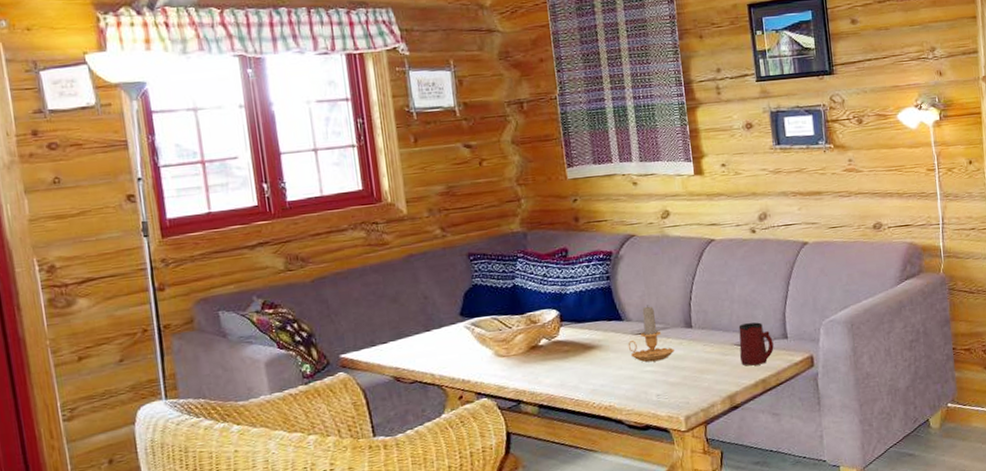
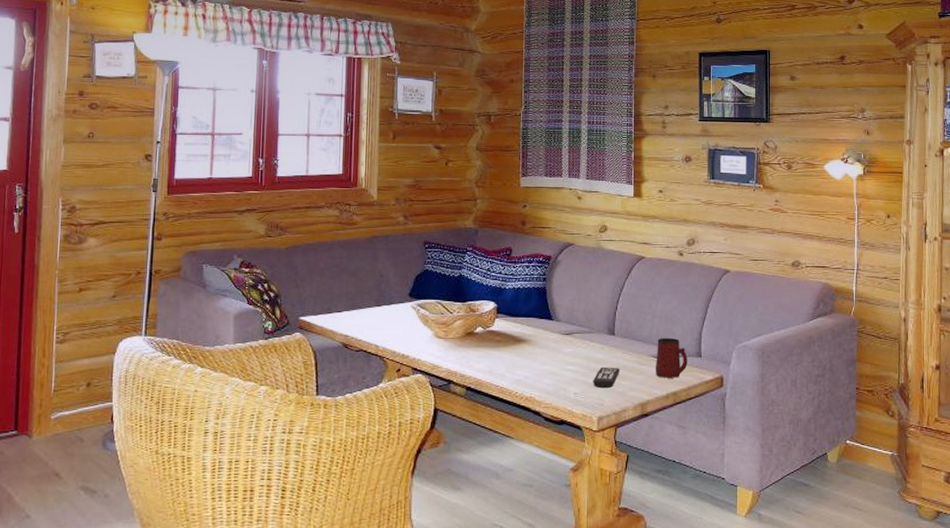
candle: present [628,305,674,363] -> none [554,309,596,362]
remote control: none [675,362,703,387] -> present [593,367,620,389]

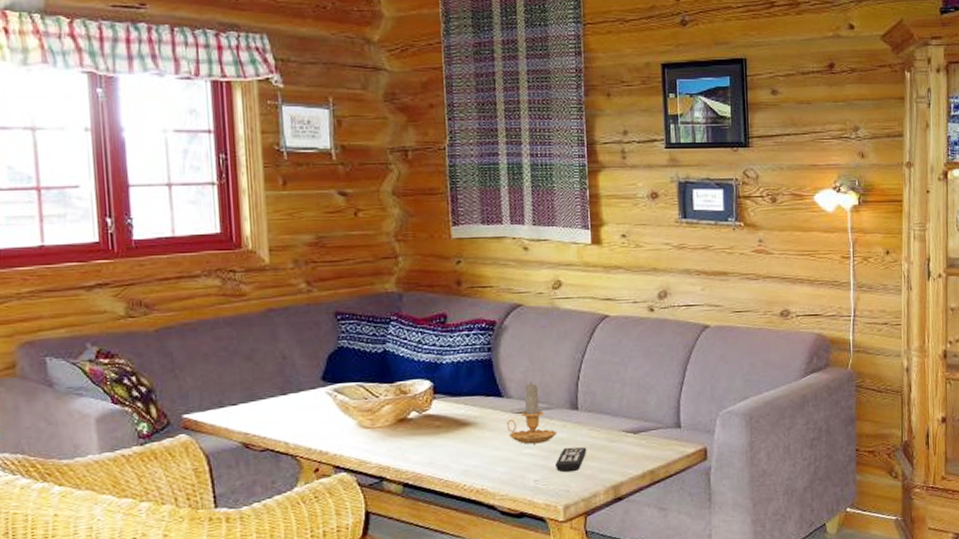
candle: none [554,309,596,362] -> present [506,382,557,445]
mug: present [655,338,688,378] -> none [627,408,665,455]

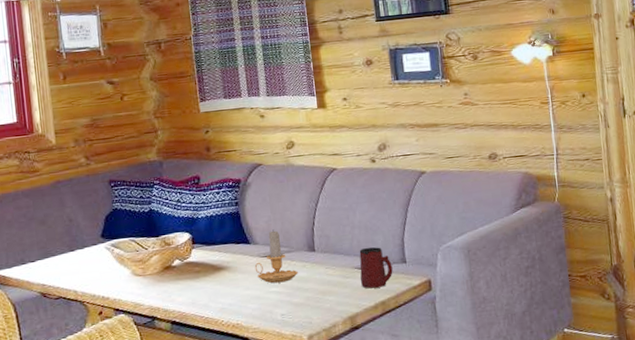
remote control: present [555,447,587,473] -> none [298,284,325,307]
mug: none [627,408,665,455] -> present [359,247,393,289]

